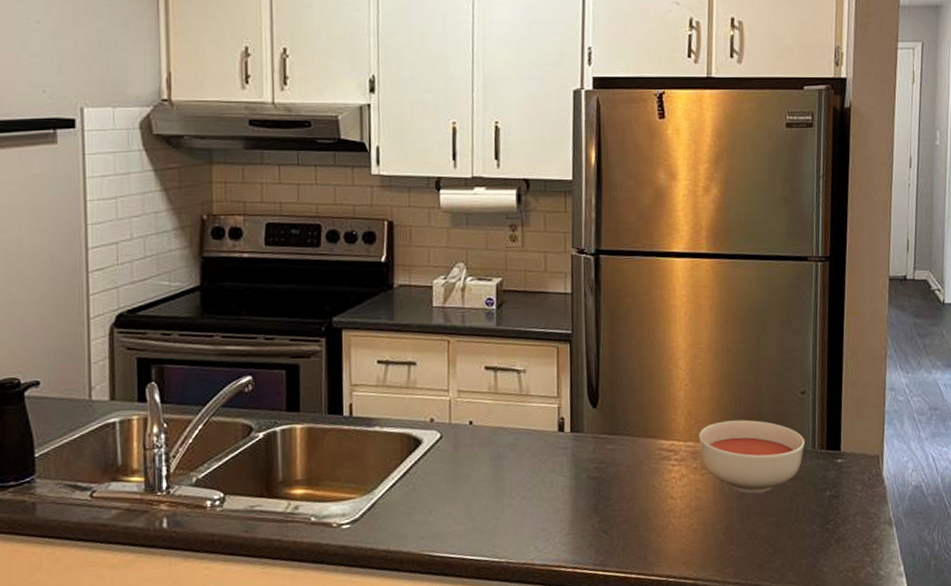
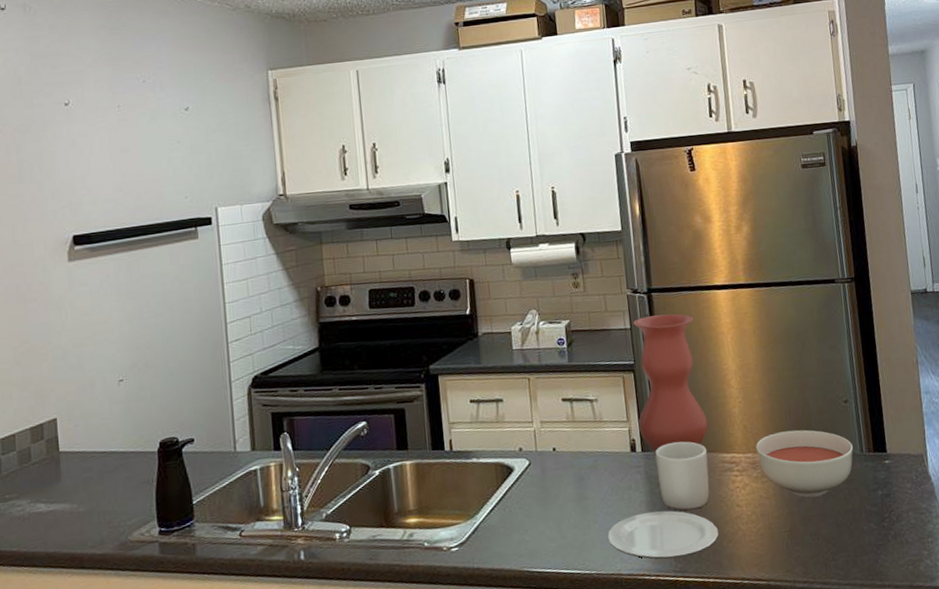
plate: none [522,498,647,551] -> present [607,510,719,560]
vase: none [570,280,649,437] -> present [632,314,708,456]
mug: none [586,423,644,500] -> present [655,441,710,511]

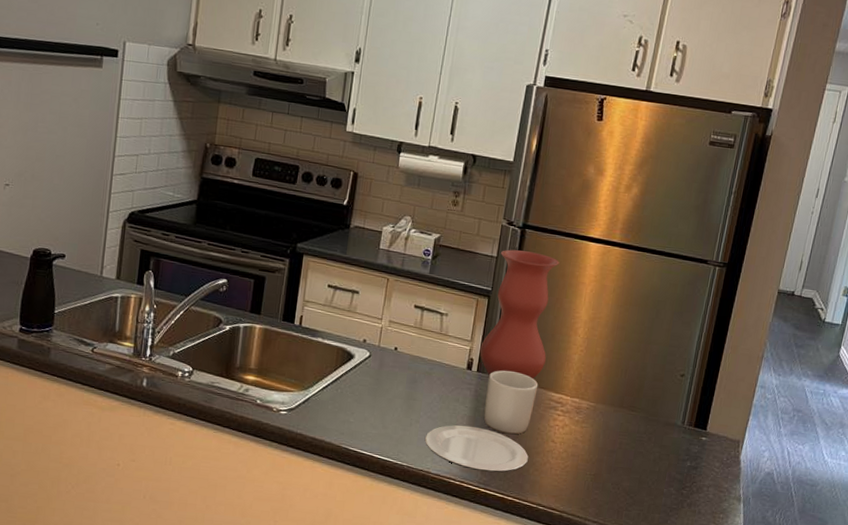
bowl: present [755,429,854,498] -> none [583,386,677,453]

